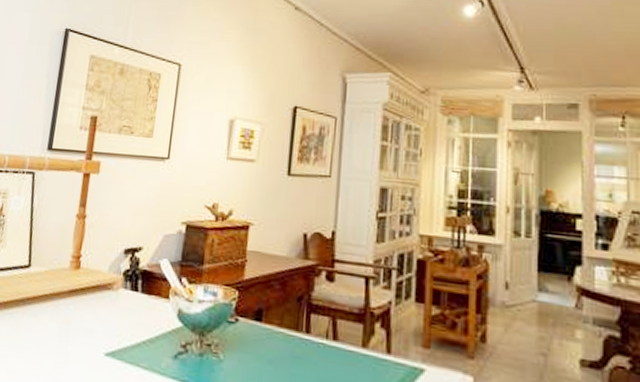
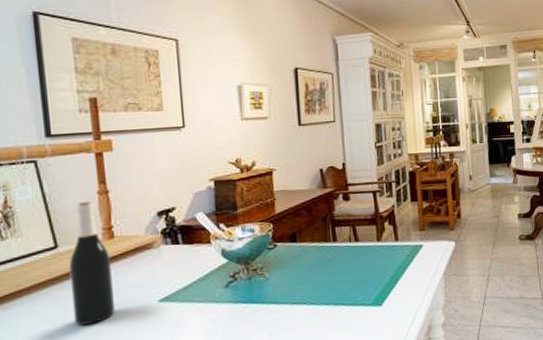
wine bottle: none [25,223,72,362] -> present [69,201,115,325]

